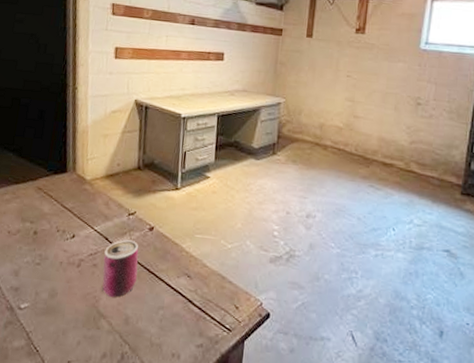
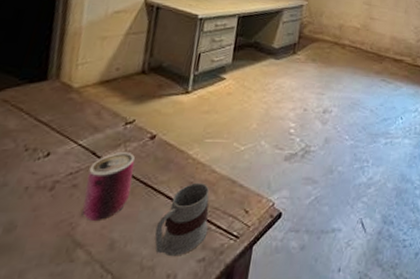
mug: none [159,274,204,339] -> present [154,182,210,257]

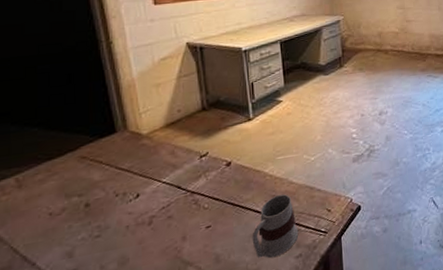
can: present [82,152,135,221] -> none [179,181,221,243]

